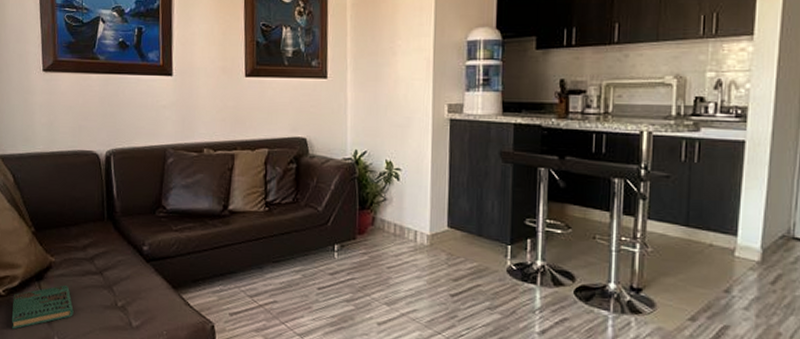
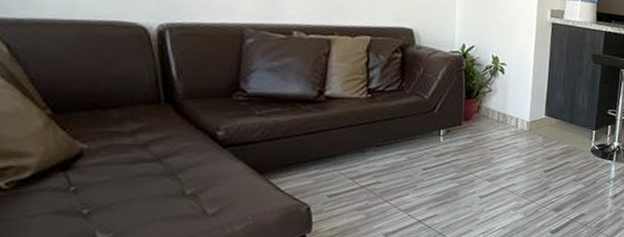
book: present [11,285,74,329] -> none [23,175,122,227]

